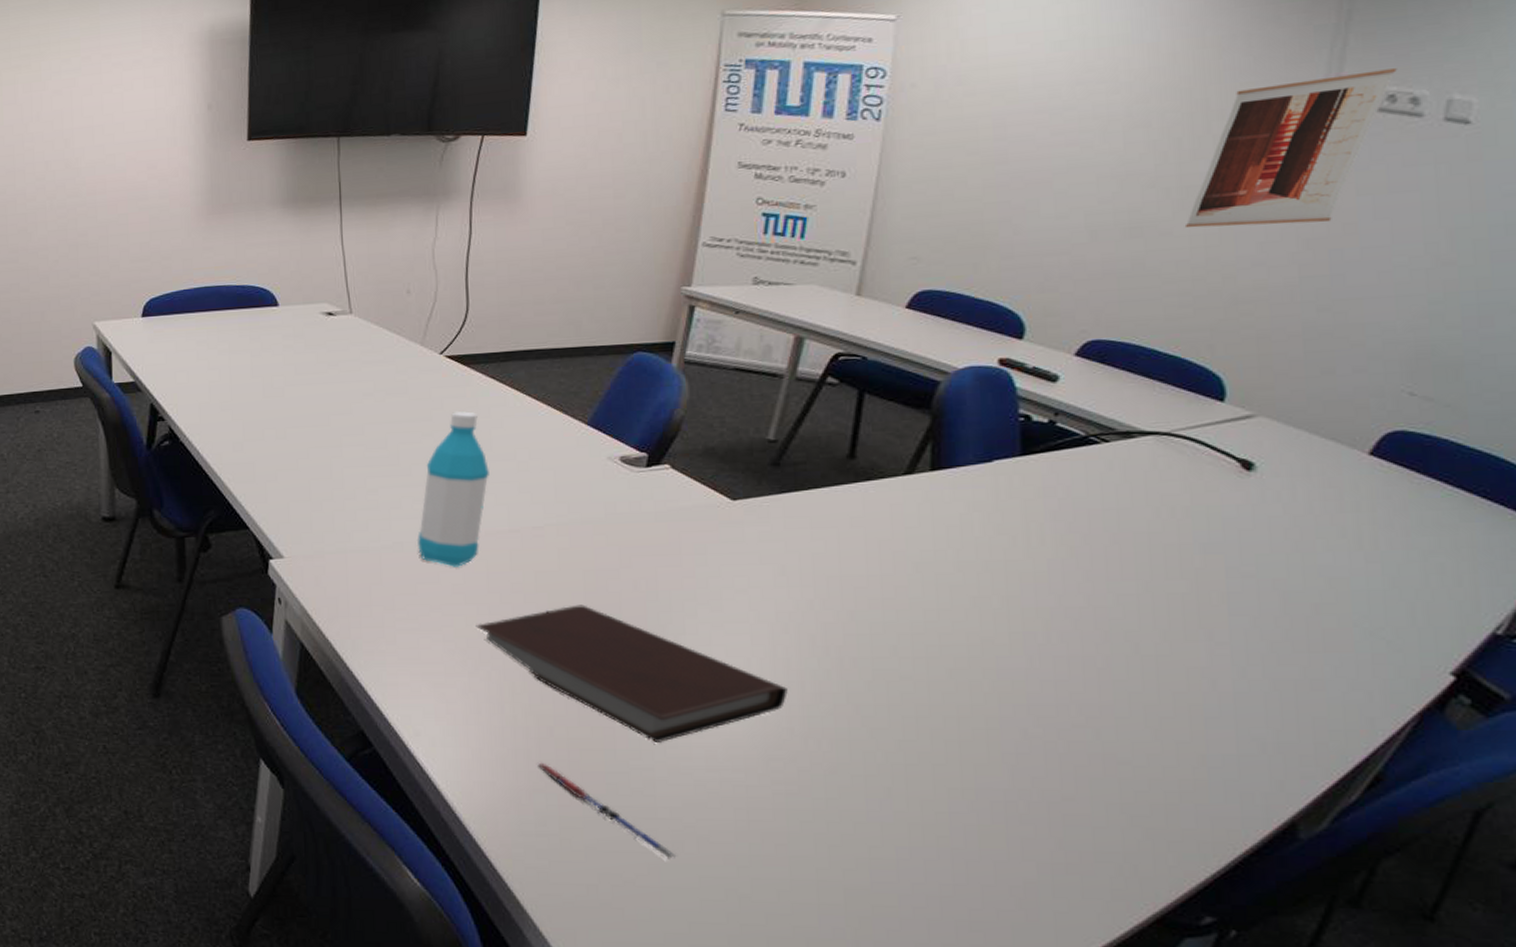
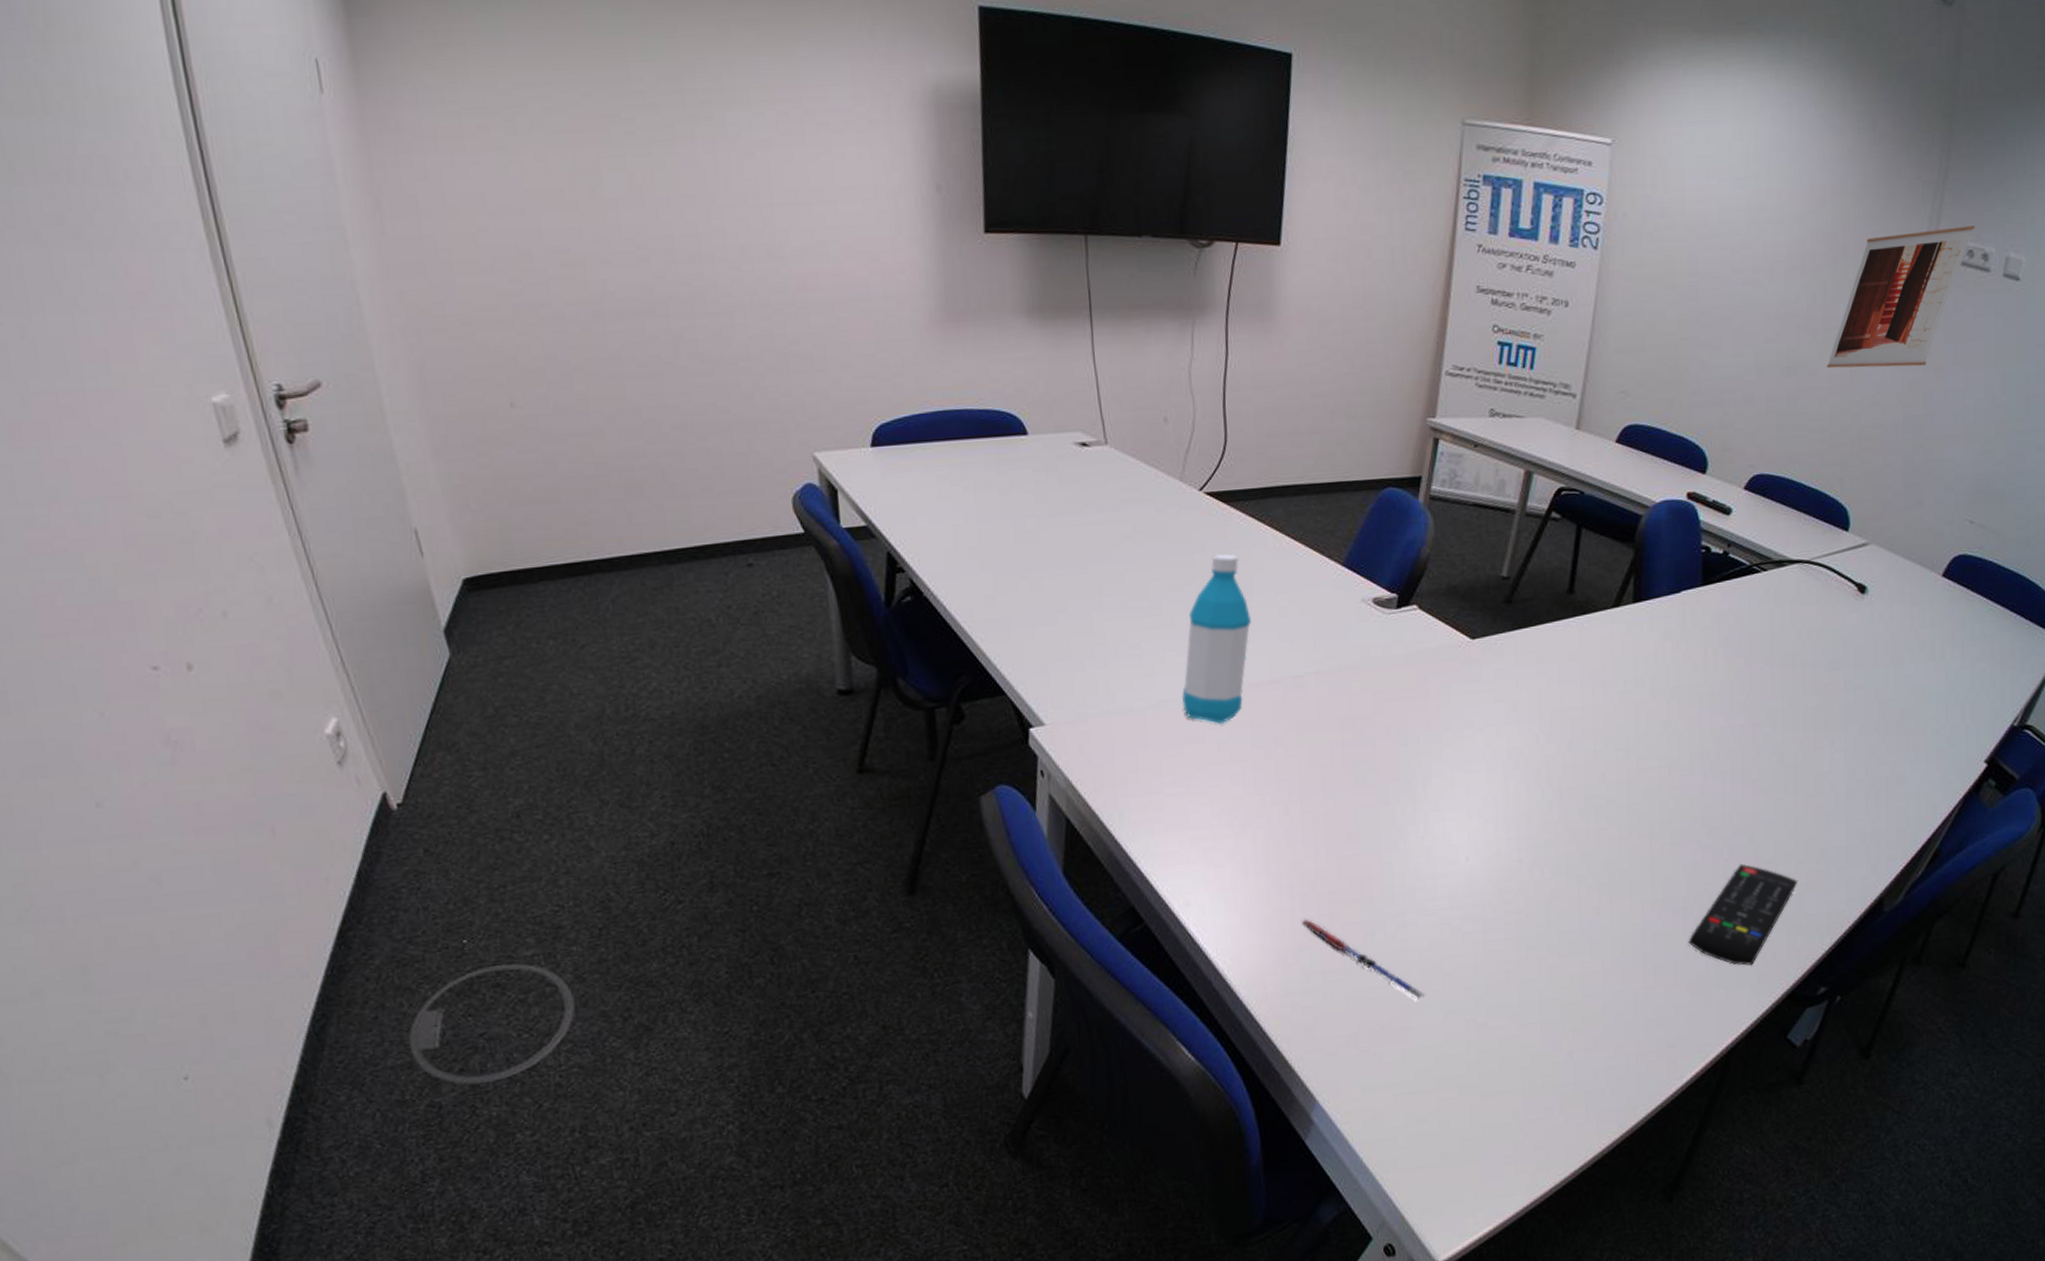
notebook: present [476,604,788,744] -> none [1241,754,1518,888]
remote control: none [1012,760,1167,877] -> present [1688,863,1798,966]

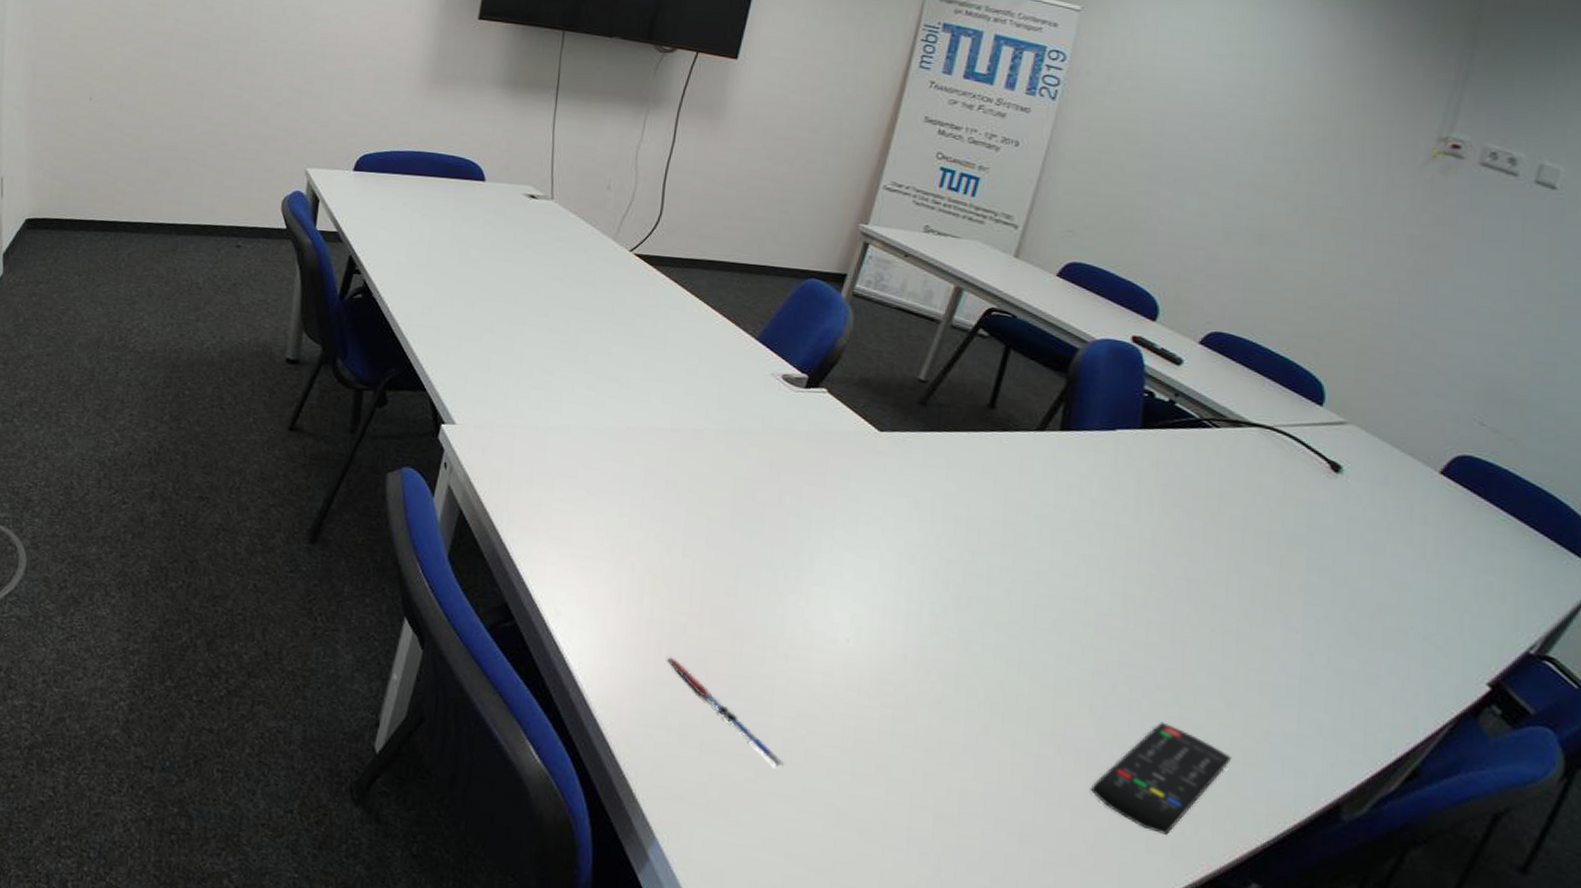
water bottle: present [1181,553,1251,724] -> none [583,307,661,458]
wall art: present [1826,226,1975,369] -> none [1307,126,1501,258]

